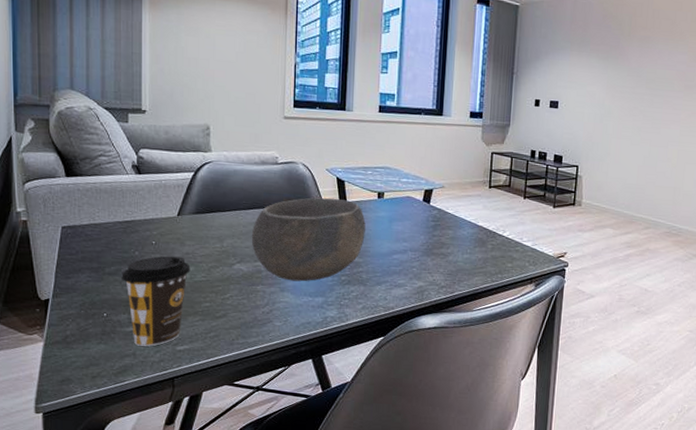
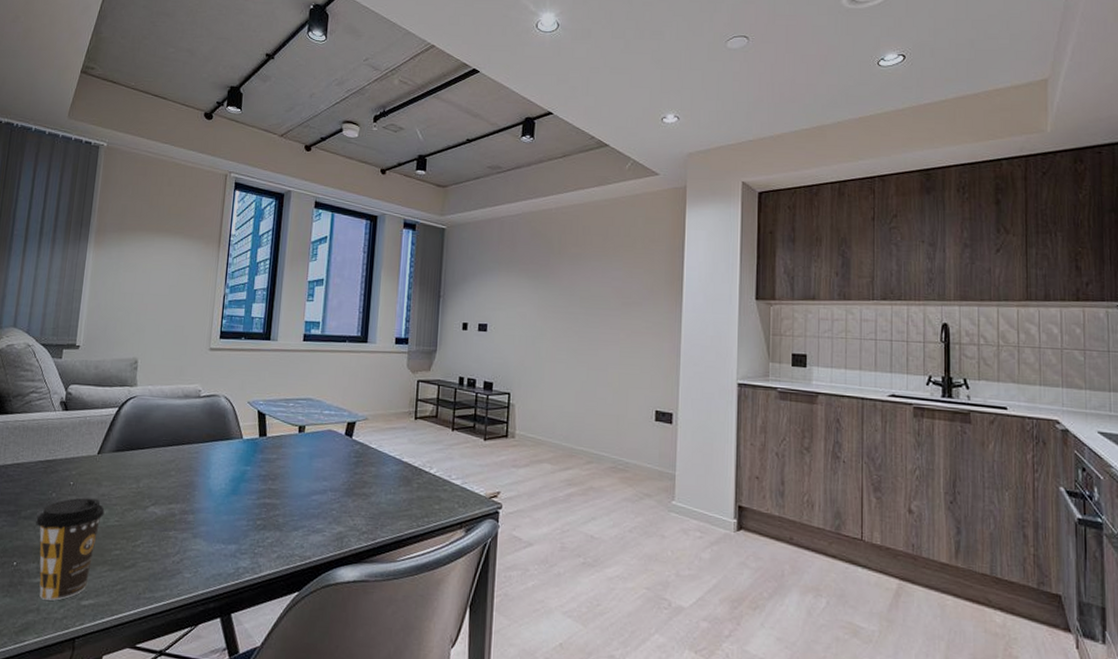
bowl: present [251,197,366,282] -> none [167,432,285,527]

